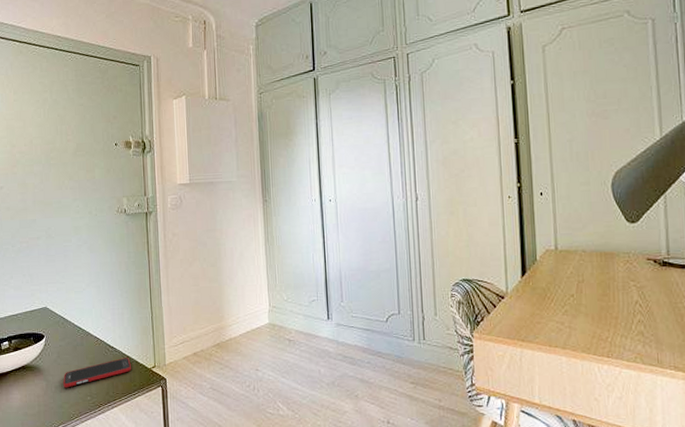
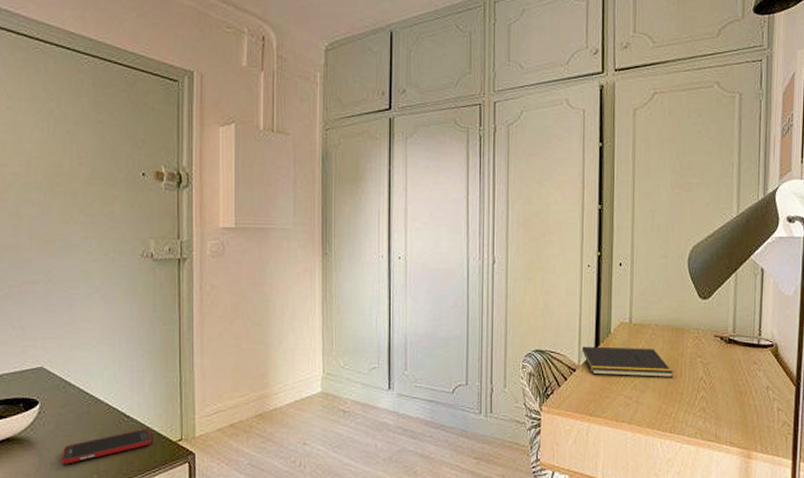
notepad: none [508,273,606,302] -> present [581,346,674,377]

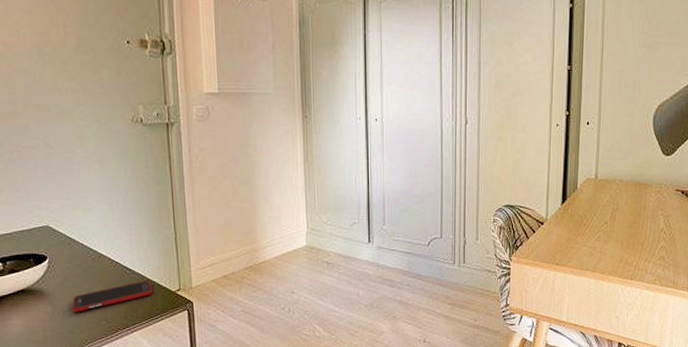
notepad: present [581,346,674,377] -> none [549,201,636,229]

